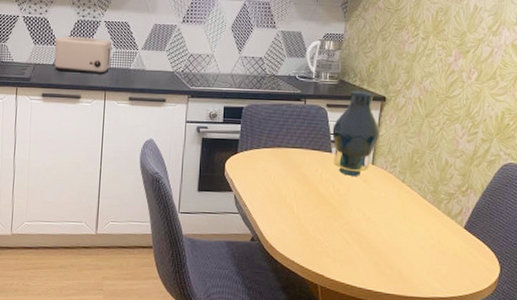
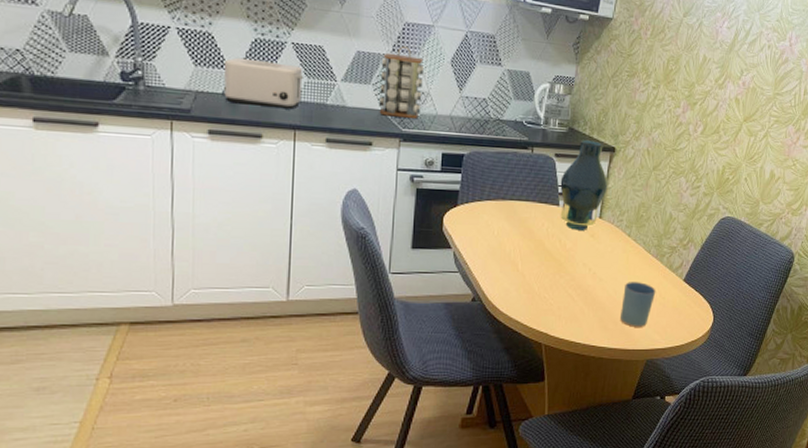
spice rack: none [171,17,209,78] -> present [379,45,425,119]
mug: none [397,227,434,274] -> present [620,282,656,327]

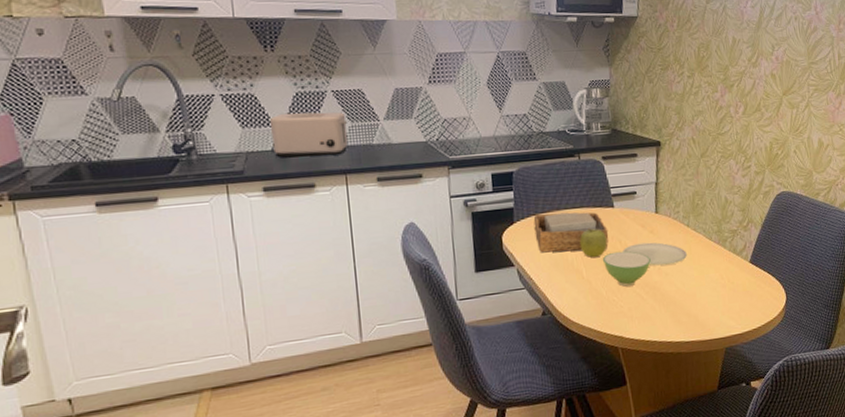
spice rack: present [379,45,425,119] -> none [420,75,464,147]
napkin holder: none [477,200,550,245] -> present [533,212,609,253]
fruit: none [519,222,547,252] -> present [579,228,607,257]
bowl: none [540,249,587,287] -> present [603,251,651,287]
vase: present [560,140,608,230] -> none [611,138,660,229]
plate: none [561,245,624,271] -> present [623,242,687,266]
mug: present [620,282,656,327] -> none [691,270,724,317]

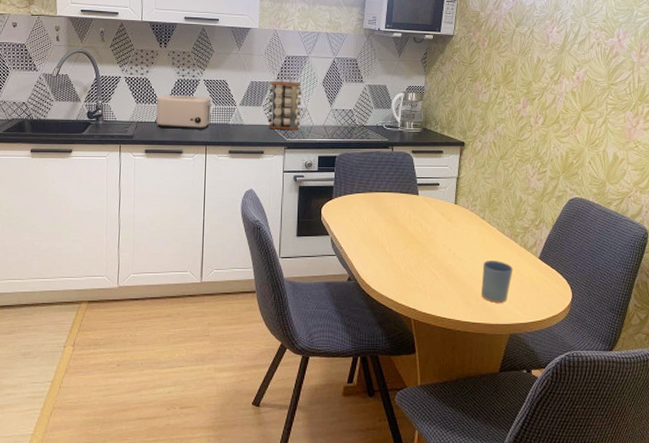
spice rack: none [420,75,464,147] -> present [268,74,302,131]
napkin holder: present [533,212,609,253] -> none [349,193,412,230]
fruit: present [579,228,607,257] -> none [386,210,409,236]
bowl: present [603,251,651,287] -> none [405,233,447,266]
plate: present [623,242,687,266] -> none [423,229,480,251]
mug: none [691,270,724,317] -> present [481,261,513,303]

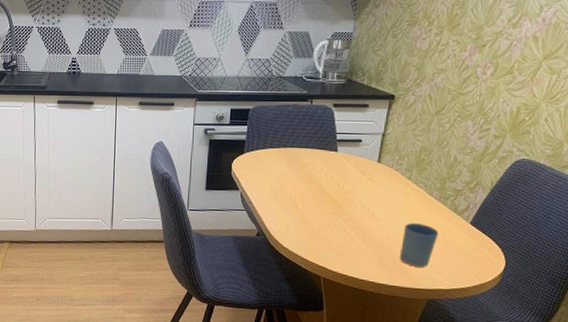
toaster: present [156,94,213,130] -> none [67,44,123,81]
spice rack: present [268,74,302,131] -> none [179,21,216,82]

